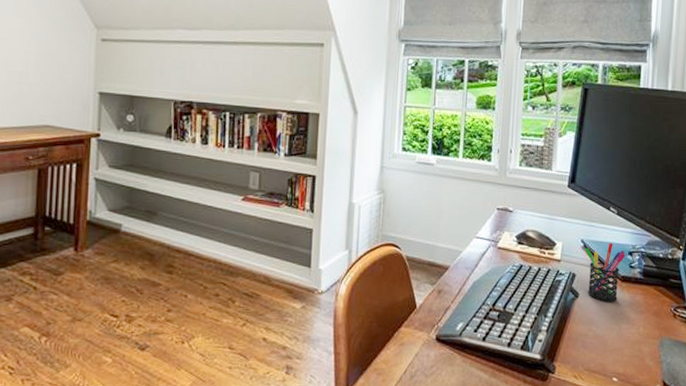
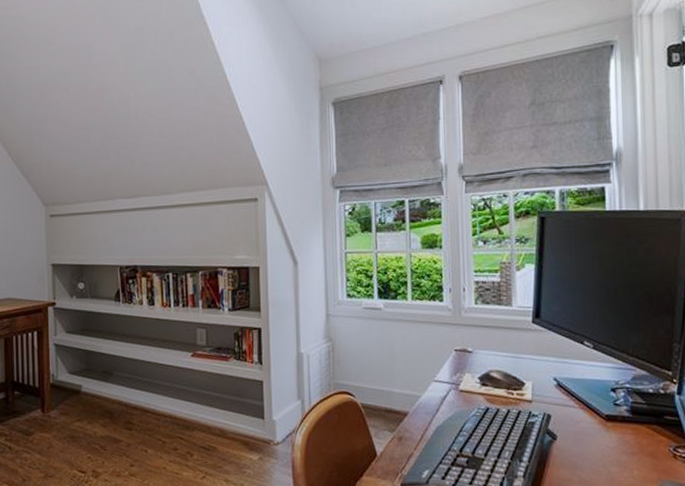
pen holder: present [584,243,626,301] -> none [558,380,608,443]

